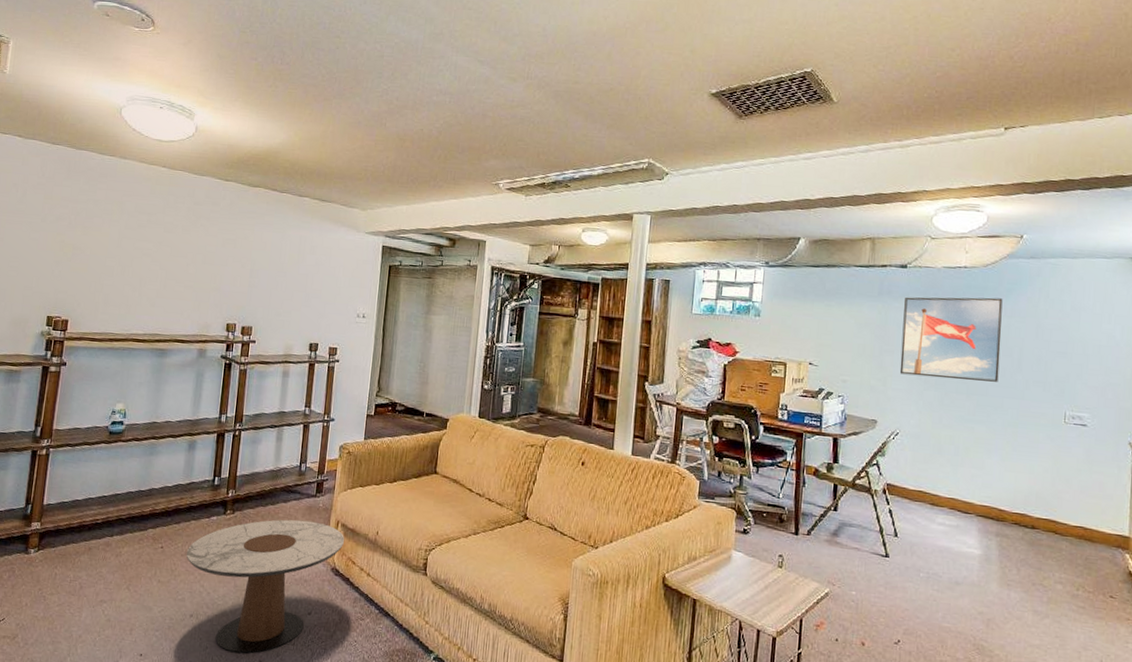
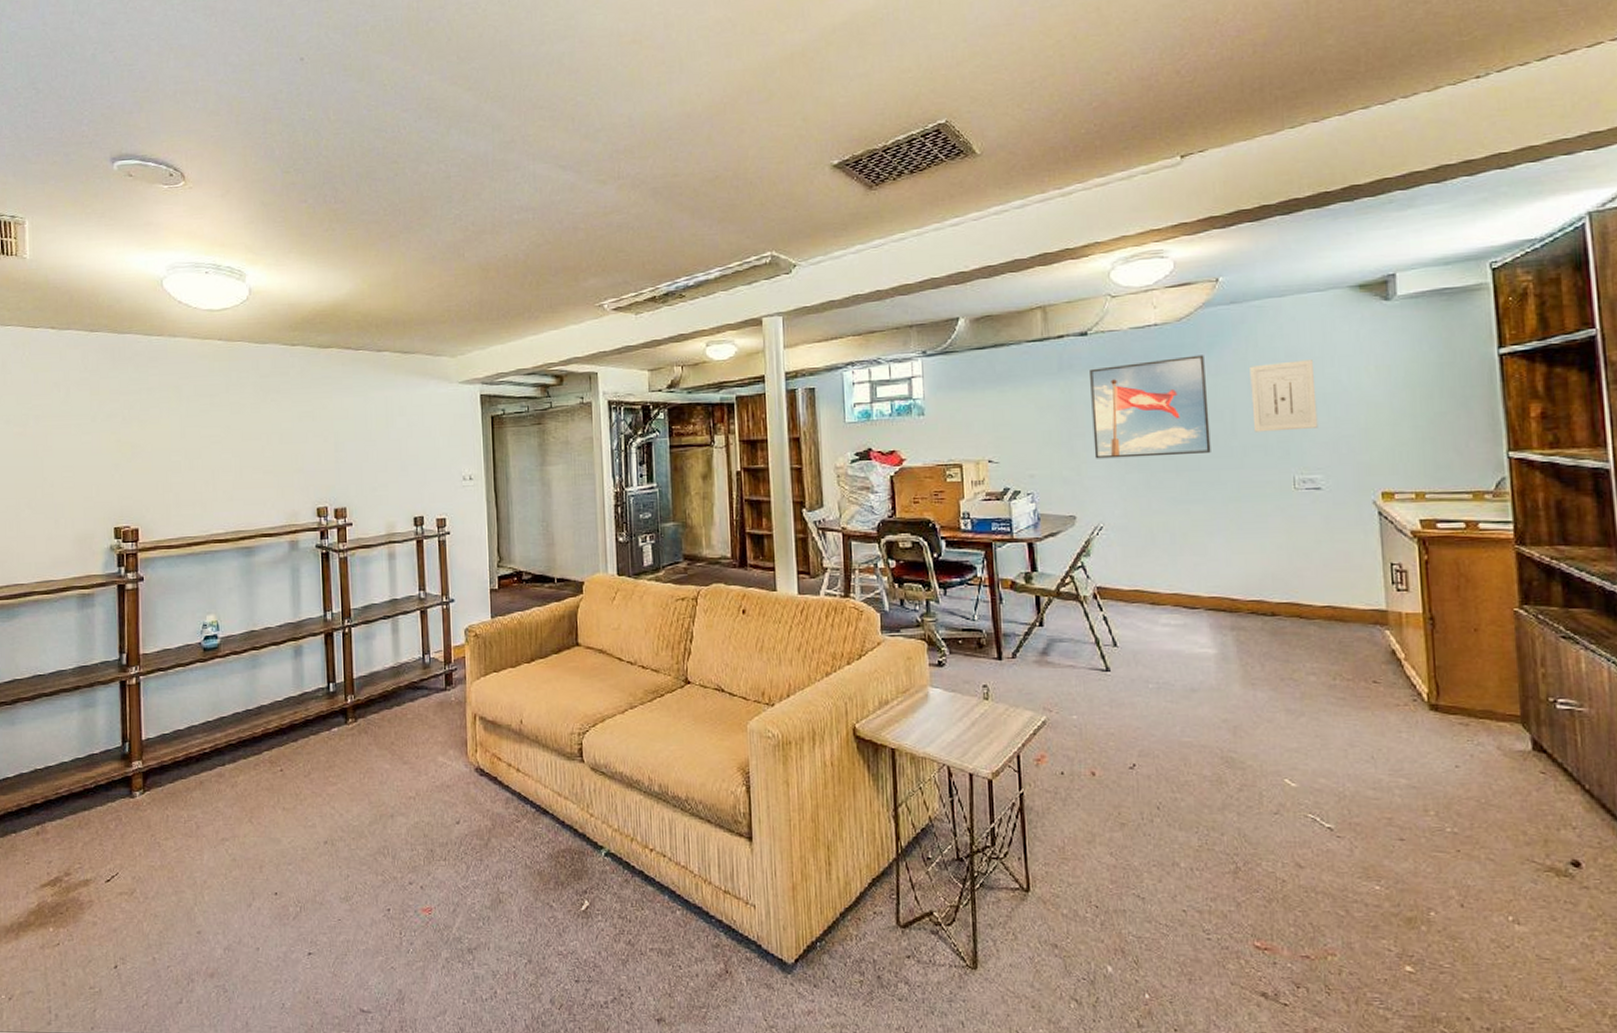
side table: present [186,519,345,654] -> none [309,718,486,878]
wall art: none [1036,313,1093,374] -> present [1250,360,1318,432]

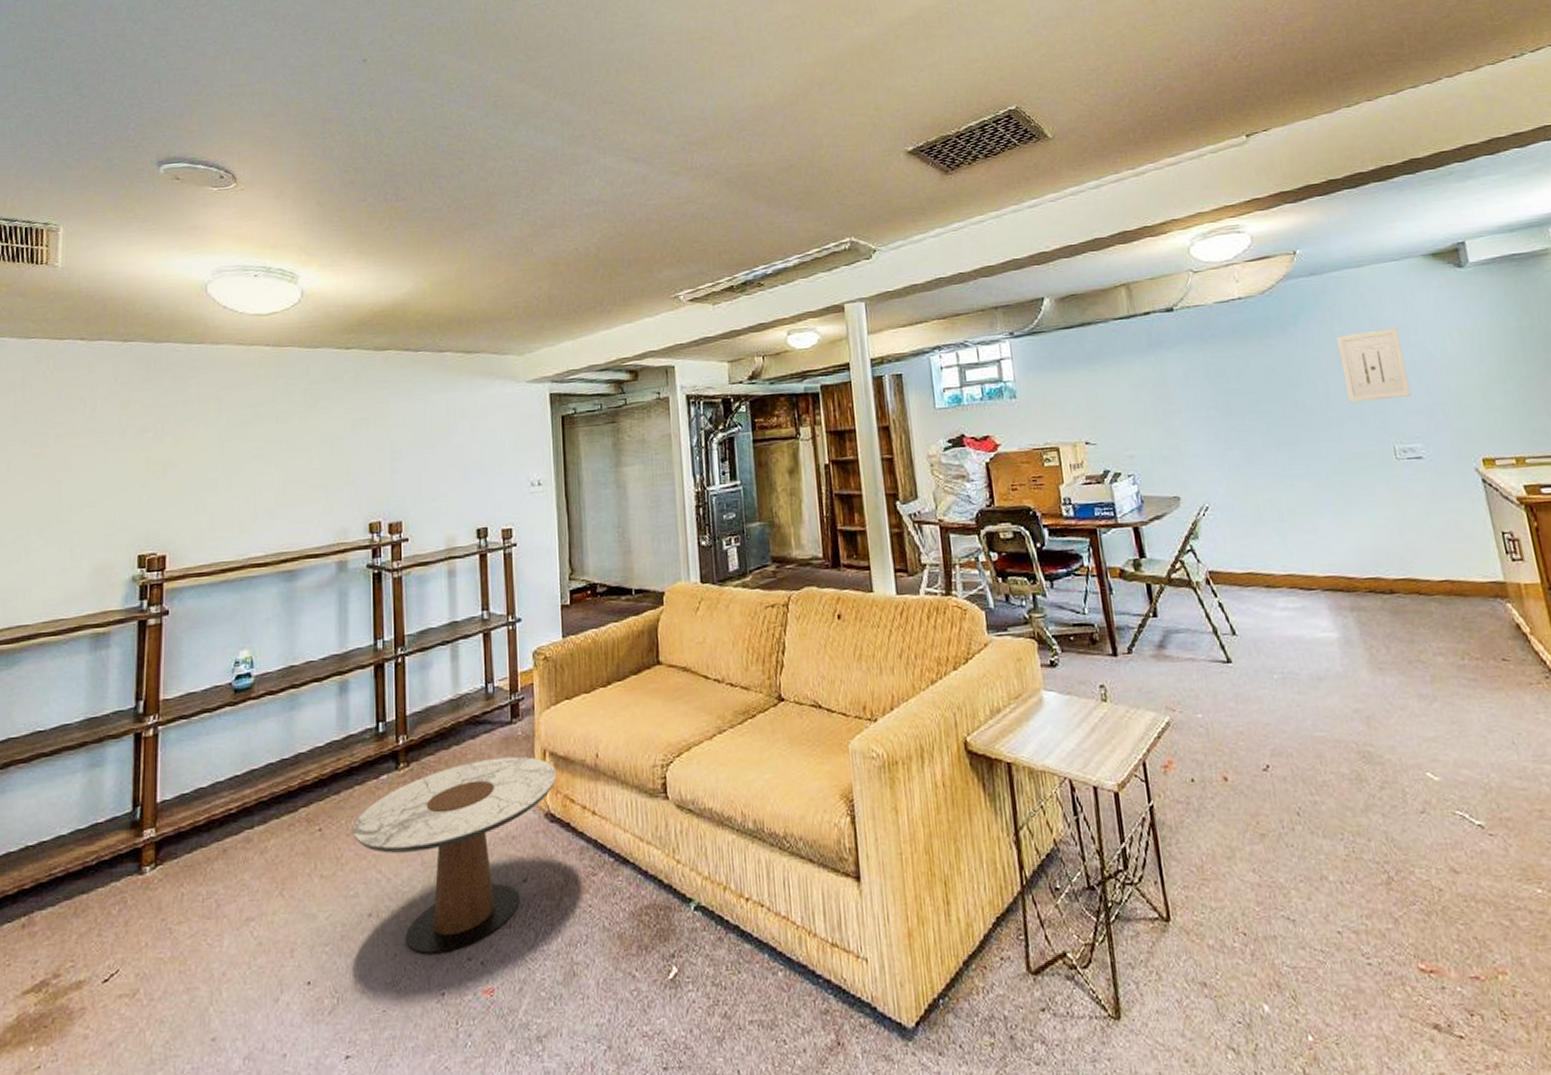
side table: none [309,718,486,878] -> present [353,756,557,955]
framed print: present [1090,355,1211,459] -> none [1179,327,1309,437]

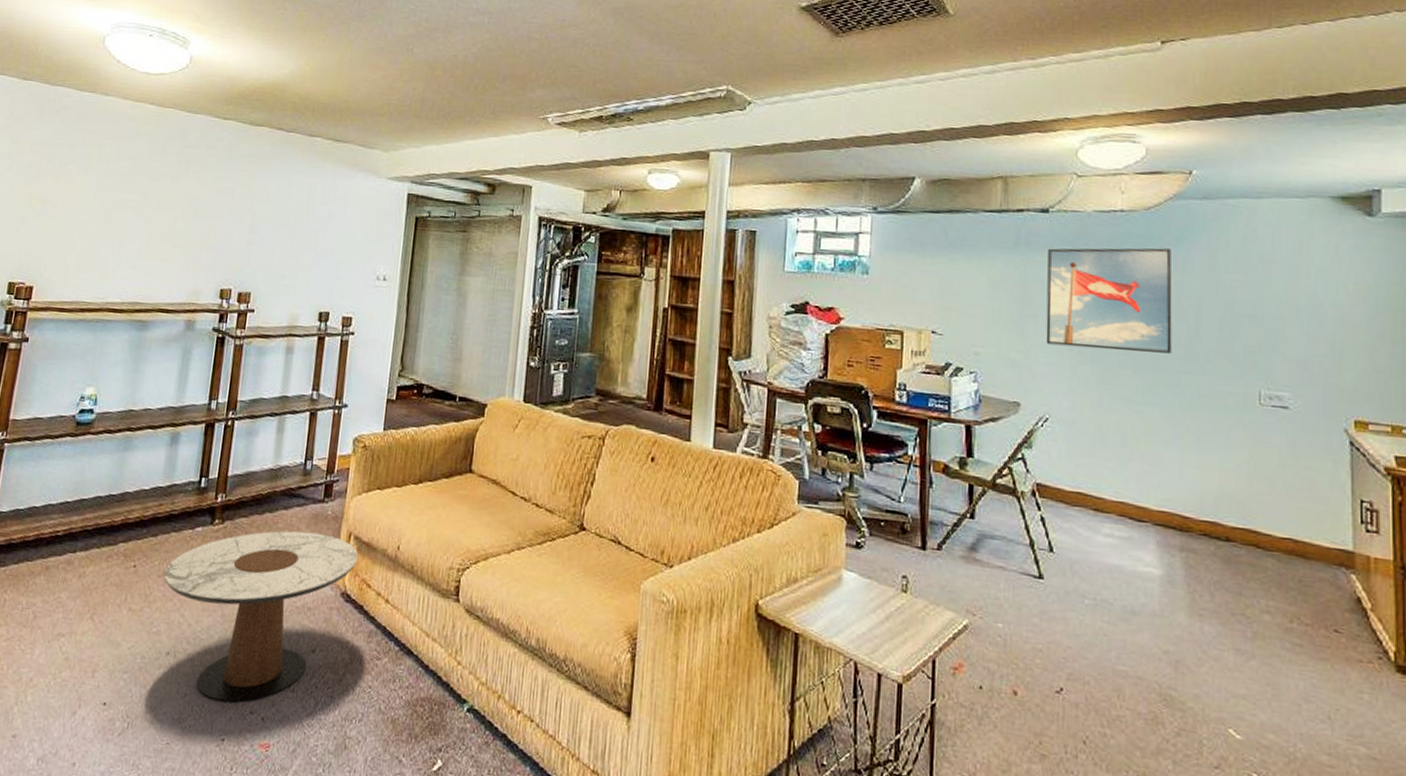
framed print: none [1179,327,1309,437] -> present [1046,248,1172,354]
wall art: present [1336,328,1411,403] -> none [1219,266,1289,342]

